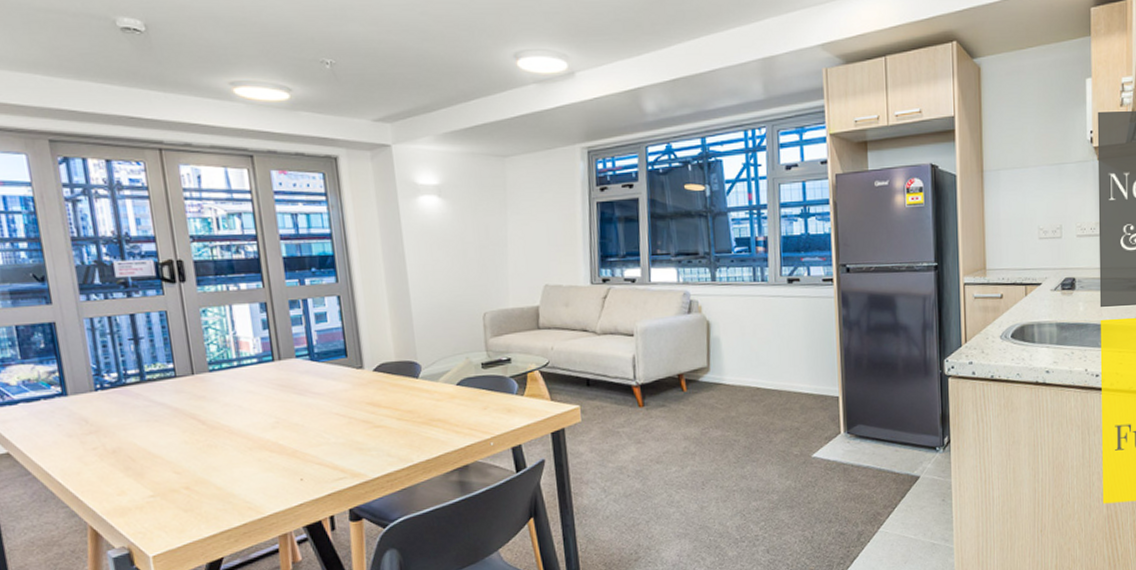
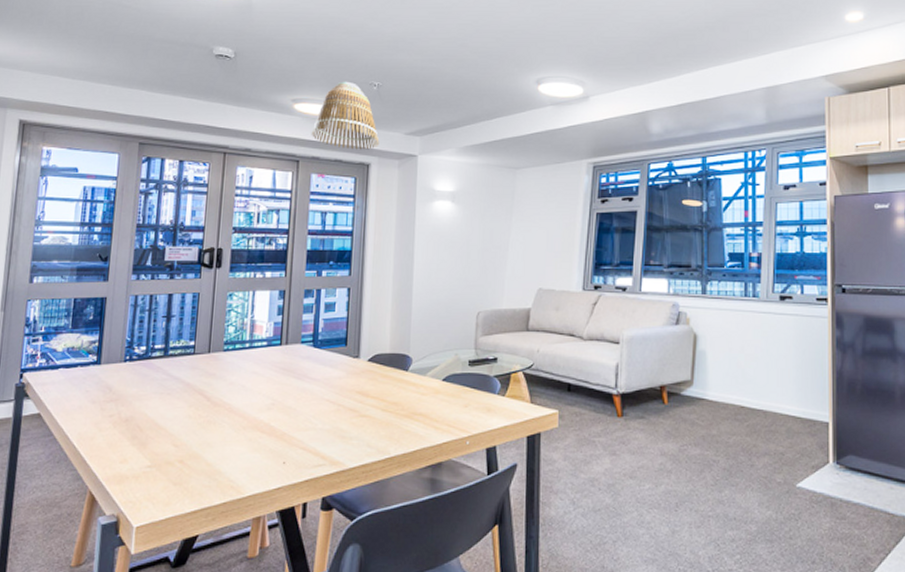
lamp shade: none [261,59,345,141] -> present [311,81,380,150]

